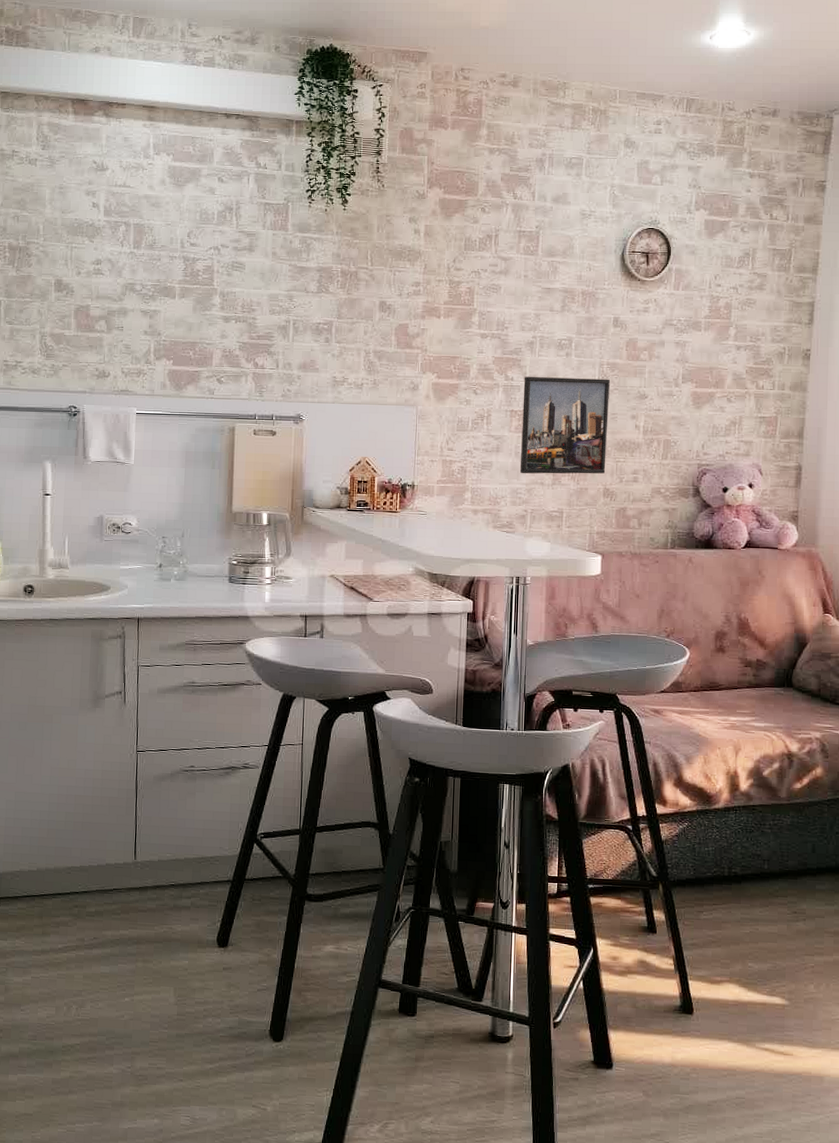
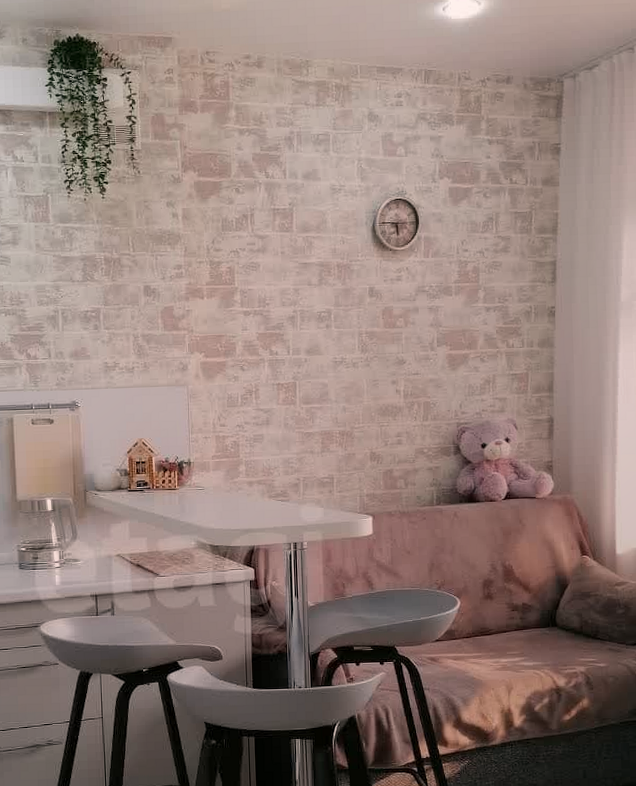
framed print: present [519,377,611,474] -> none [287,347,371,444]

